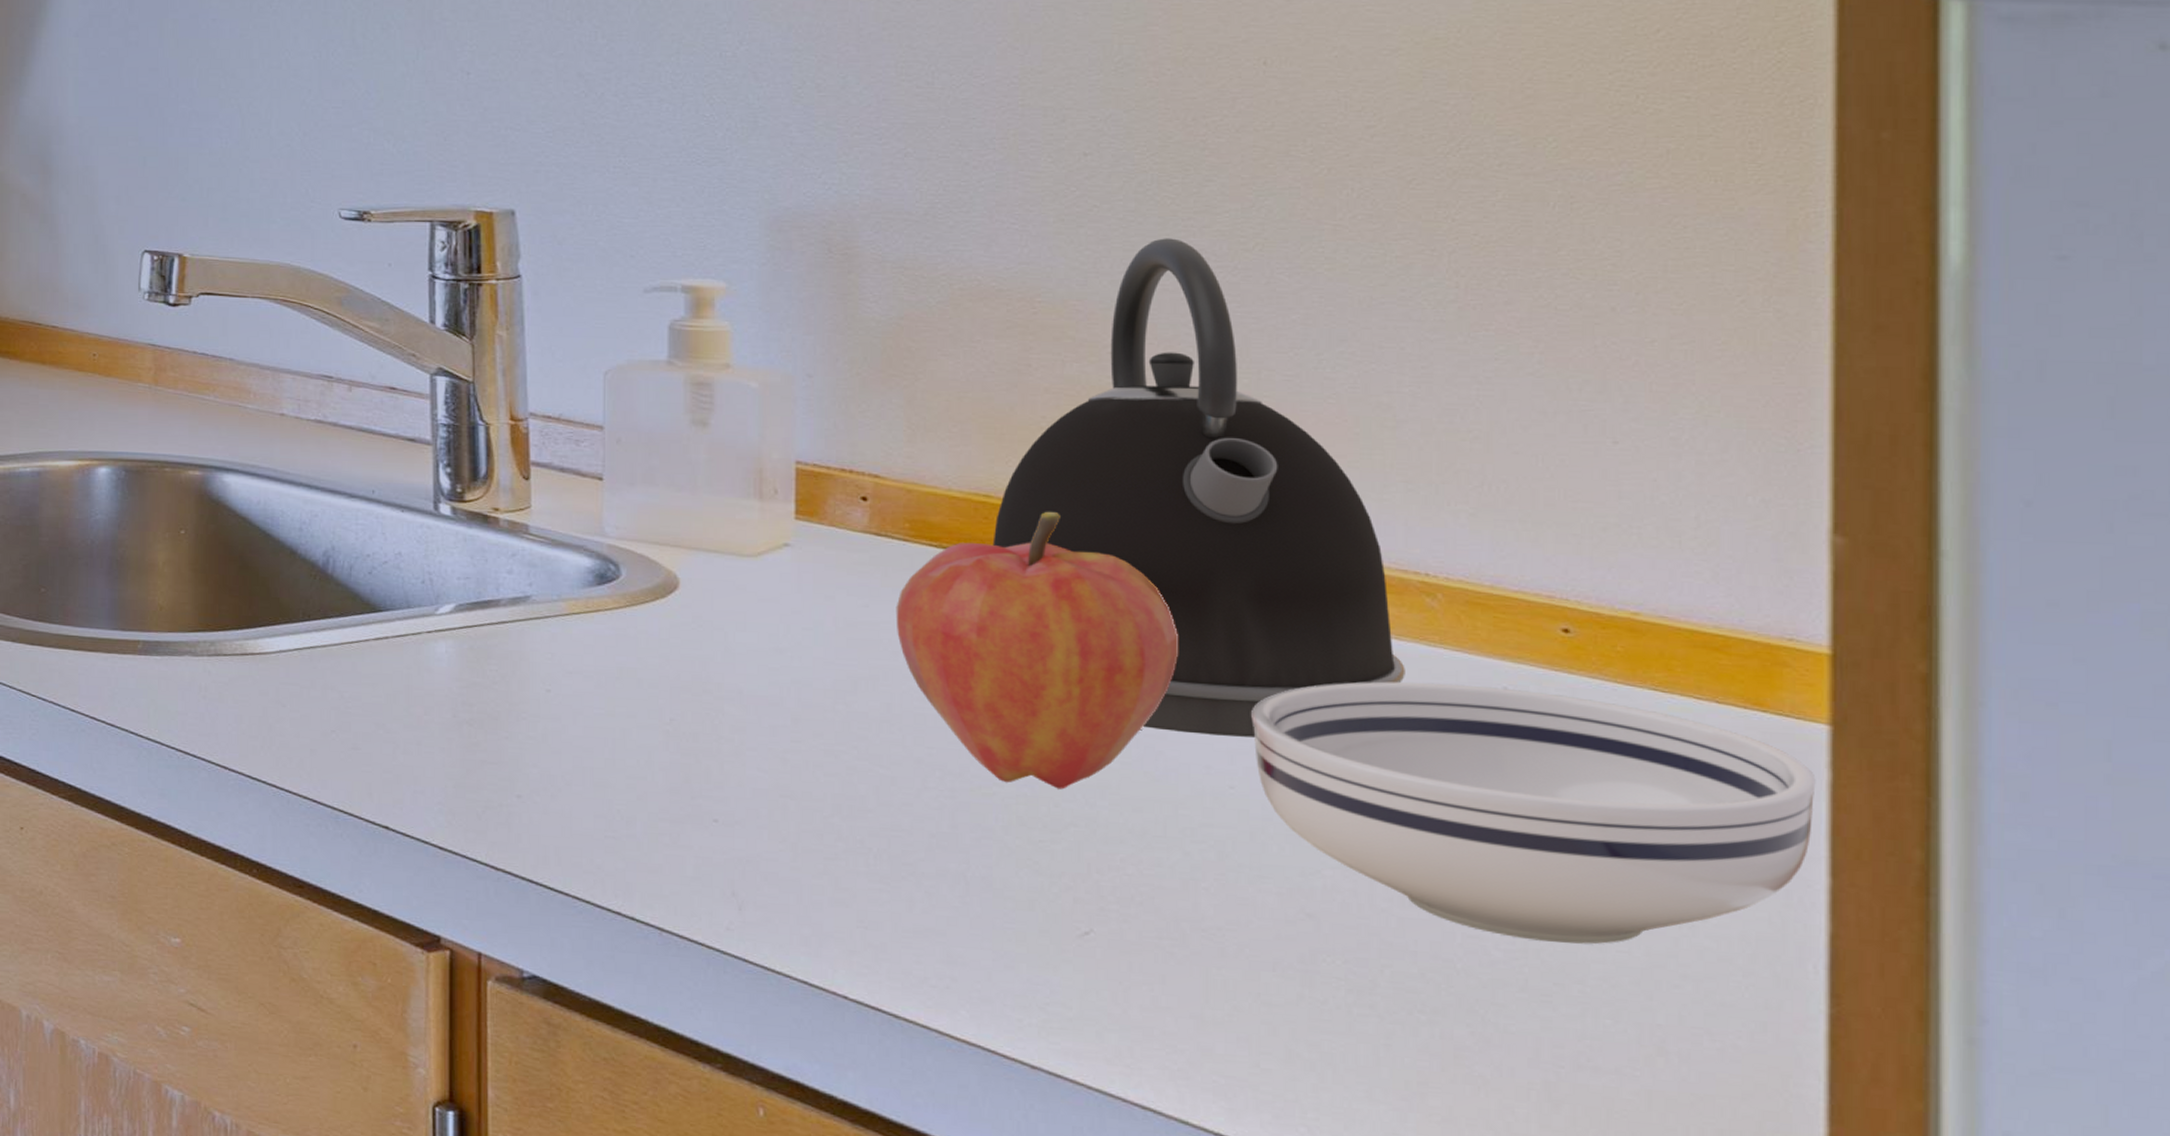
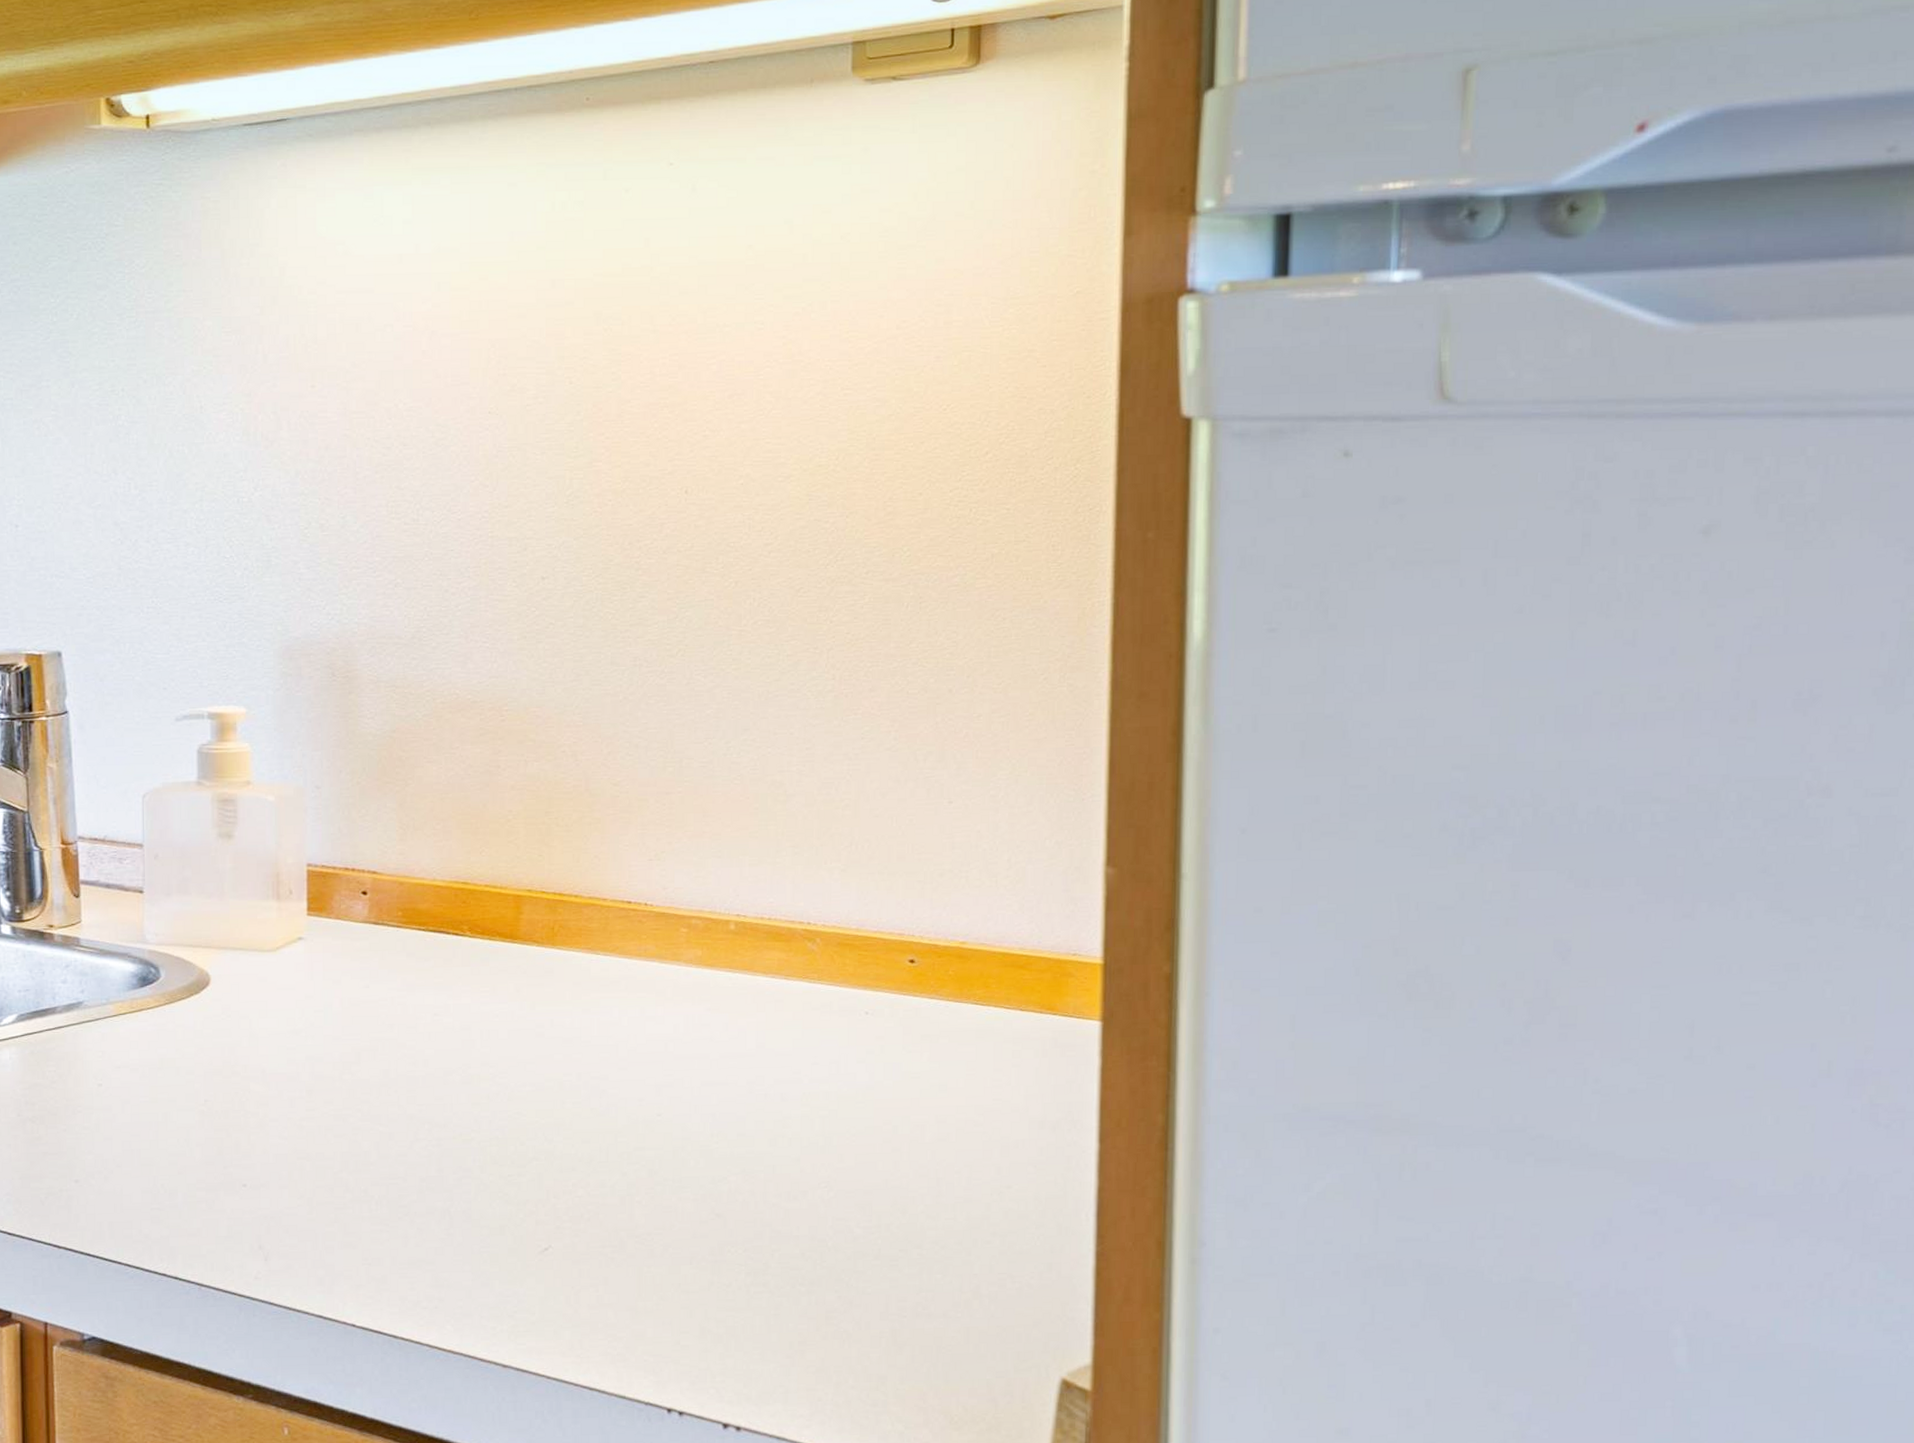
fruit: present [896,512,1178,790] -> none [391,893,617,1130]
kettle: present [992,238,1405,738] -> none [470,649,792,1073]
bowl: present [1251,681,1816,945] -> none [674,1012,1090,1217]

